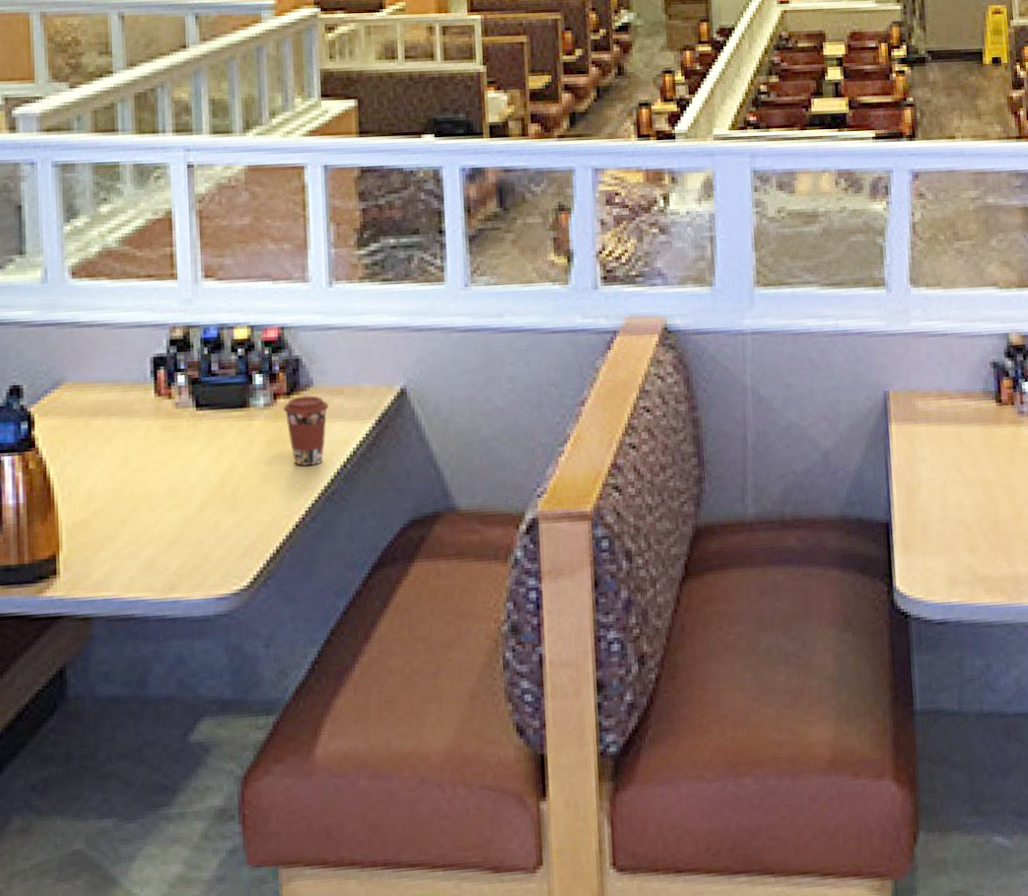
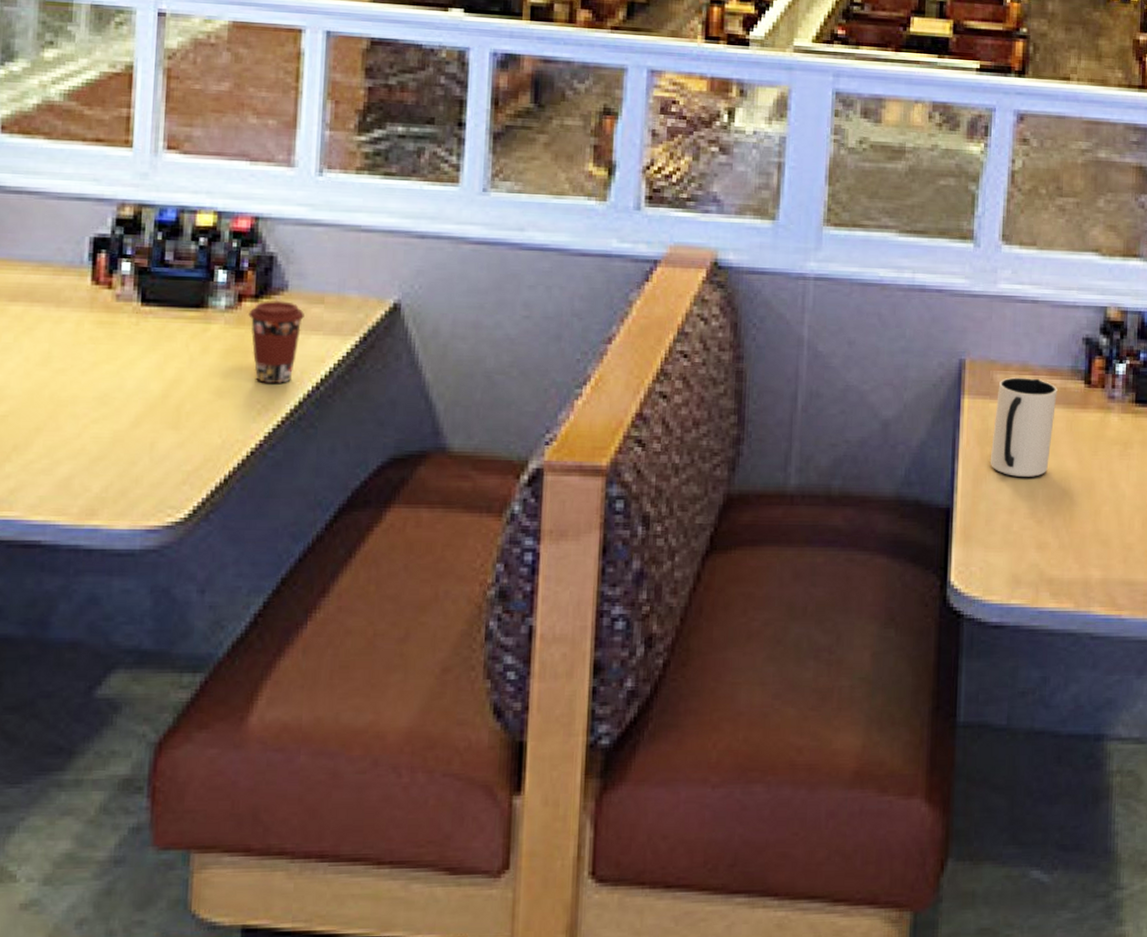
mug: none [919,401,973,490] -> present [990,377,1057,477]

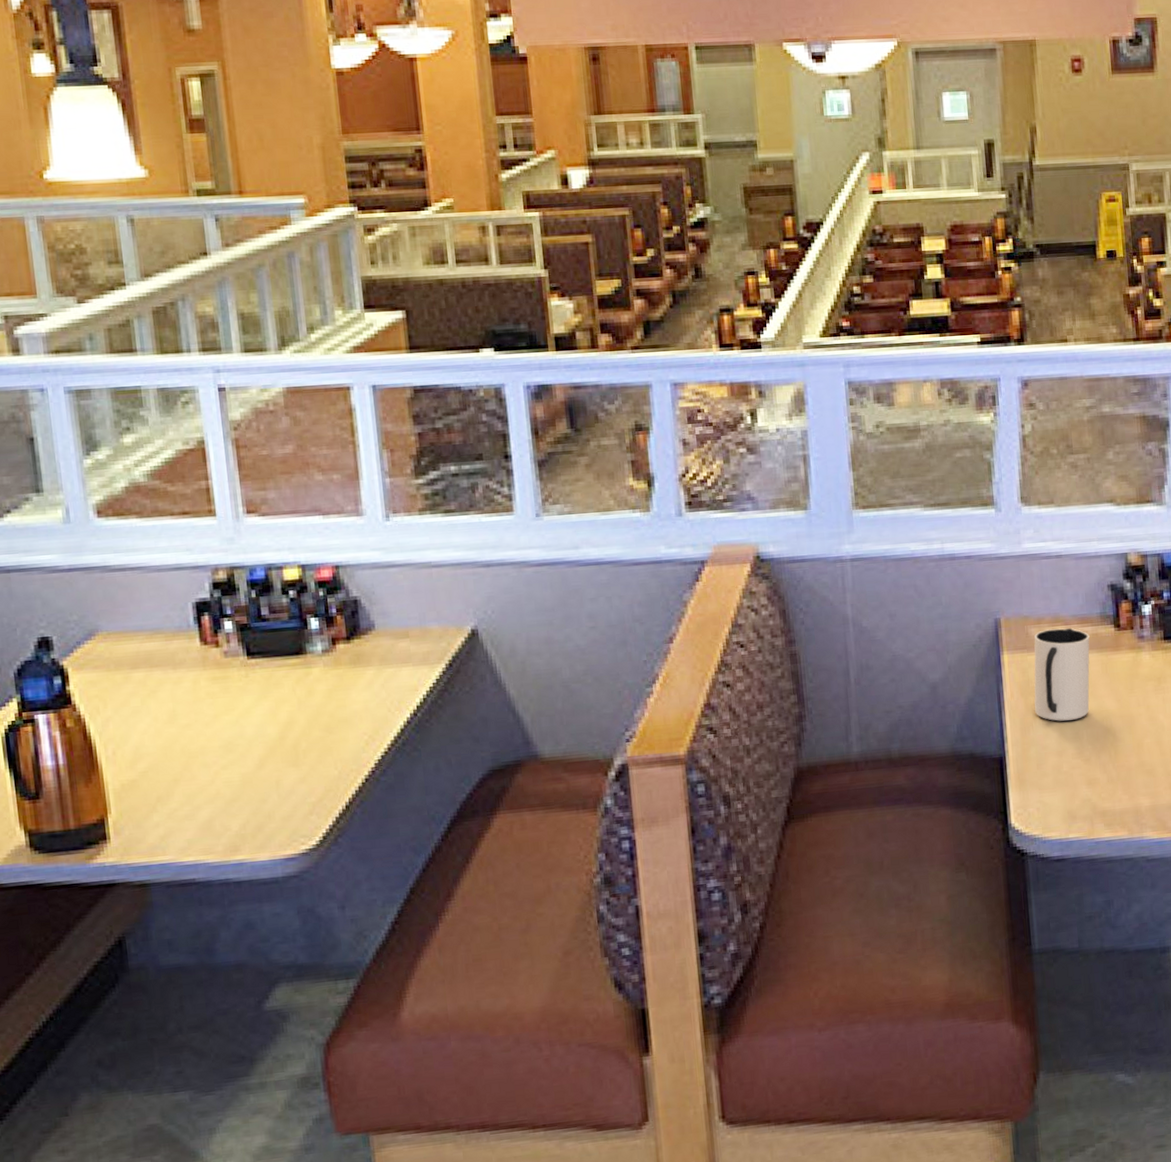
coffee cup: present [248,300,304,383] -> none [343,639,393,716]

